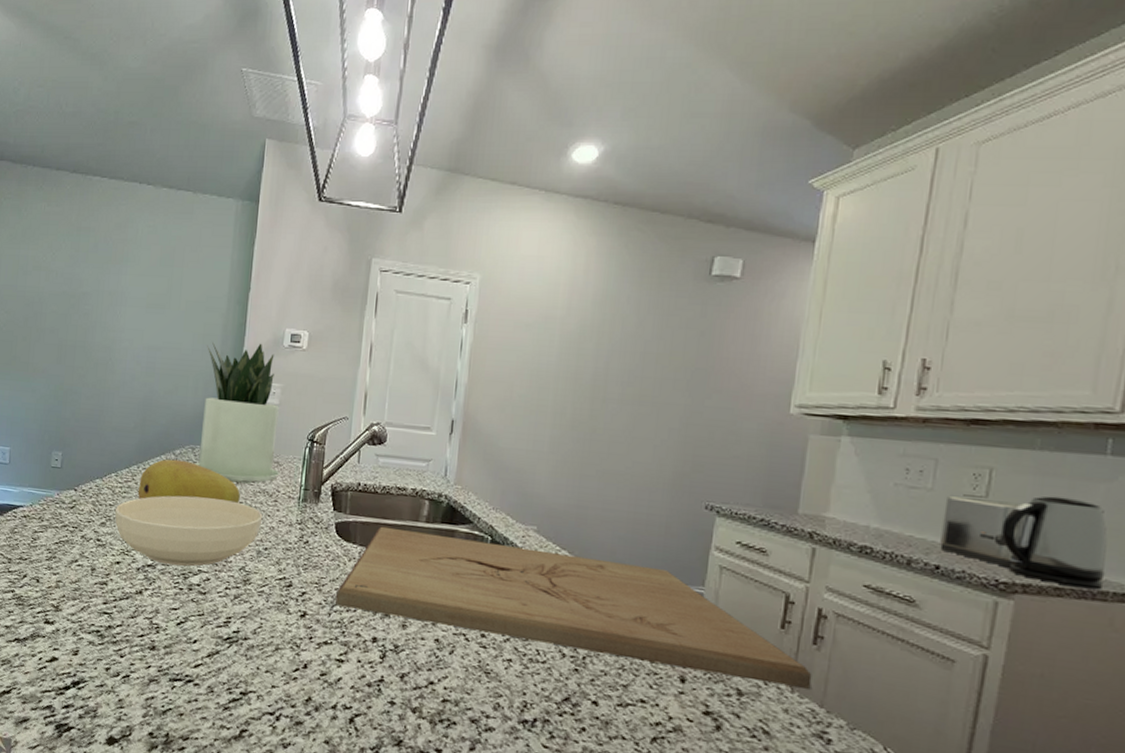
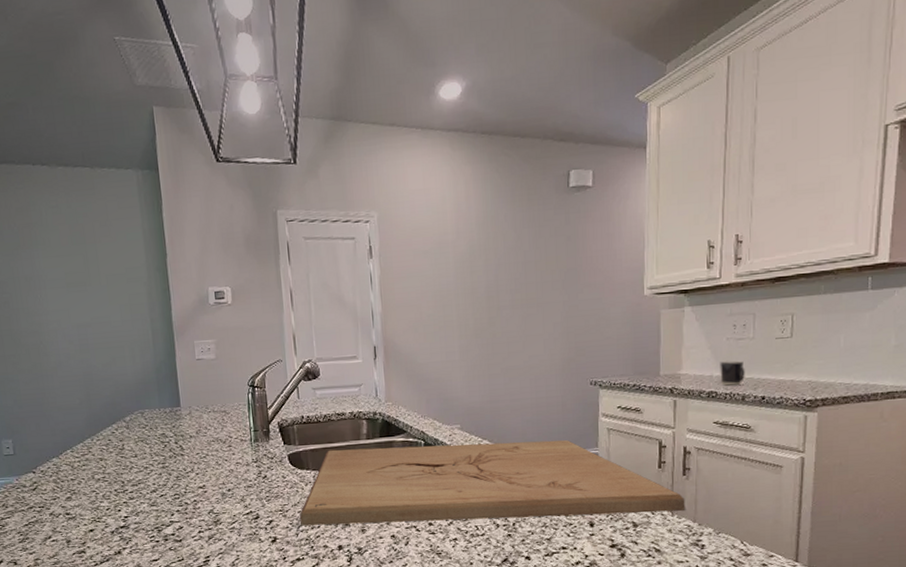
bowl: present [114,495,263,567] -> none [77,453,221,523]
fruit: present [137,459,240,503] -> none [96,425,196,469]
planter: present [193,342,280,483] -> none [135,304,229,437]
mug: none [879,511,916,545] -> present [720,360,745,386]
toaster: present [940,495,1024,568] -> none [763,337,818,389]
kettle: present [1001,496,1108,590] -> none [805,327,875,395]

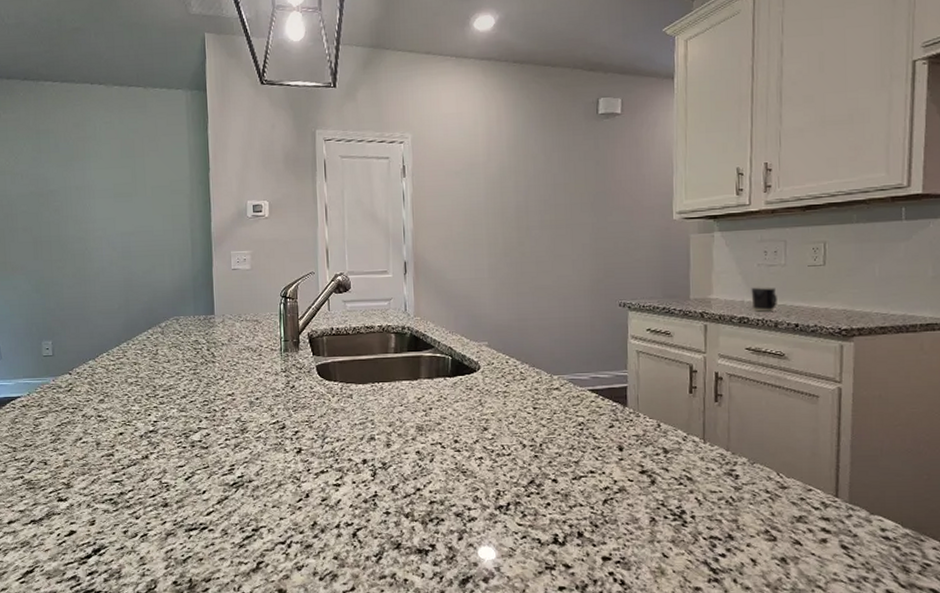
cutting board: present [300,440,687,526] -> none [326,360,719,439]

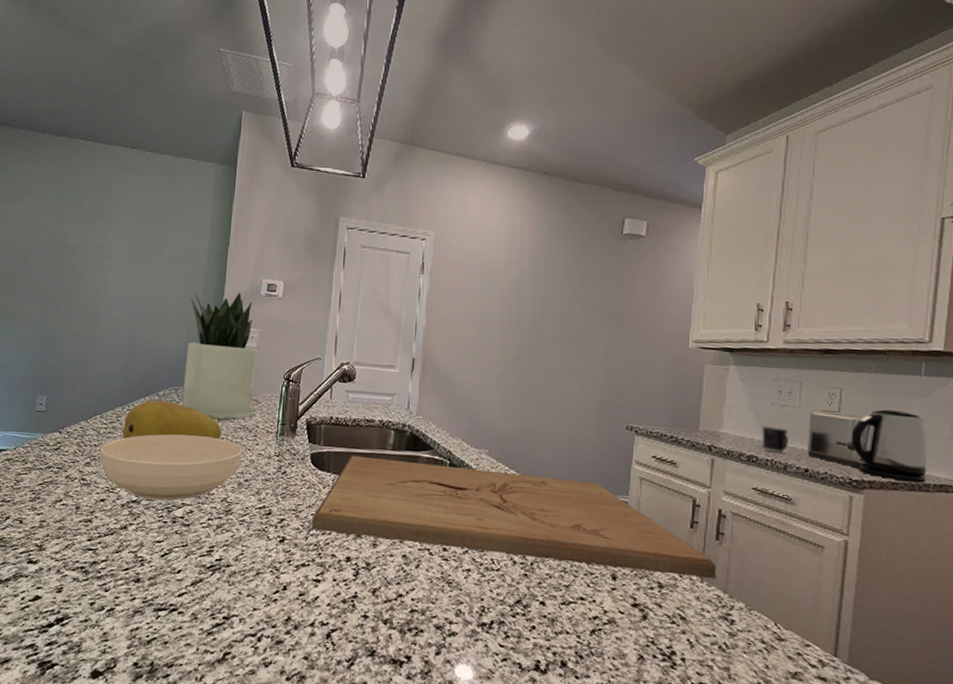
bowl: none [111,361,251,428] -> present [99,434,243,501]
fruit: none [130,331,227,373] -> present [122,400,222,439]
planter: none [177,216,260,344] -> present [176,292,259,420]
cutting board: none [326,360,719,439] -> present [312,455,718,580]
toaster: none [795,266,852,318] -> present [807,411,867,468]
kettle: none [838,257,913,325] -> present [852,409,927,483]

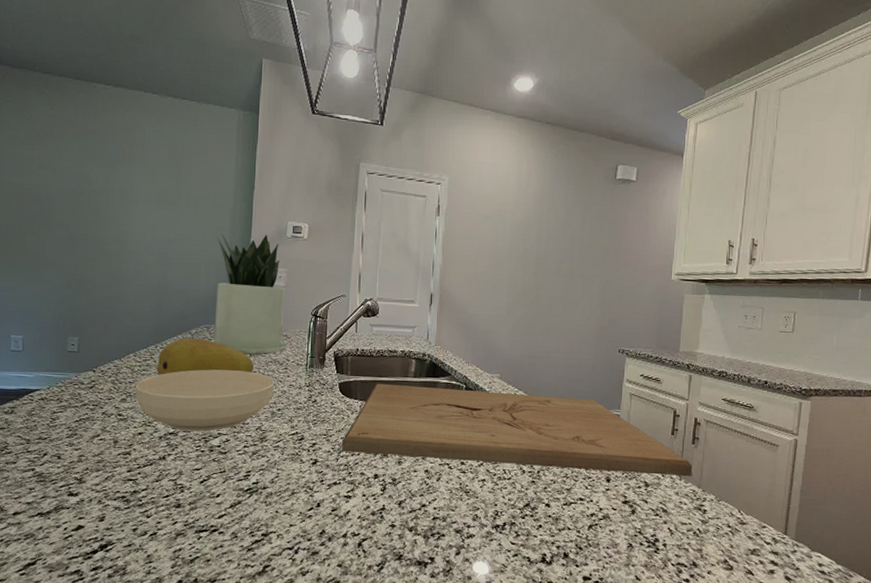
mug: present [762,426,788,453] -> none [730,346,752,368]
toaster: present [807,411,867,468] -> none [767,332,814,379]
kettle: present [852,409,927,483] -> none [802,329,861,389]

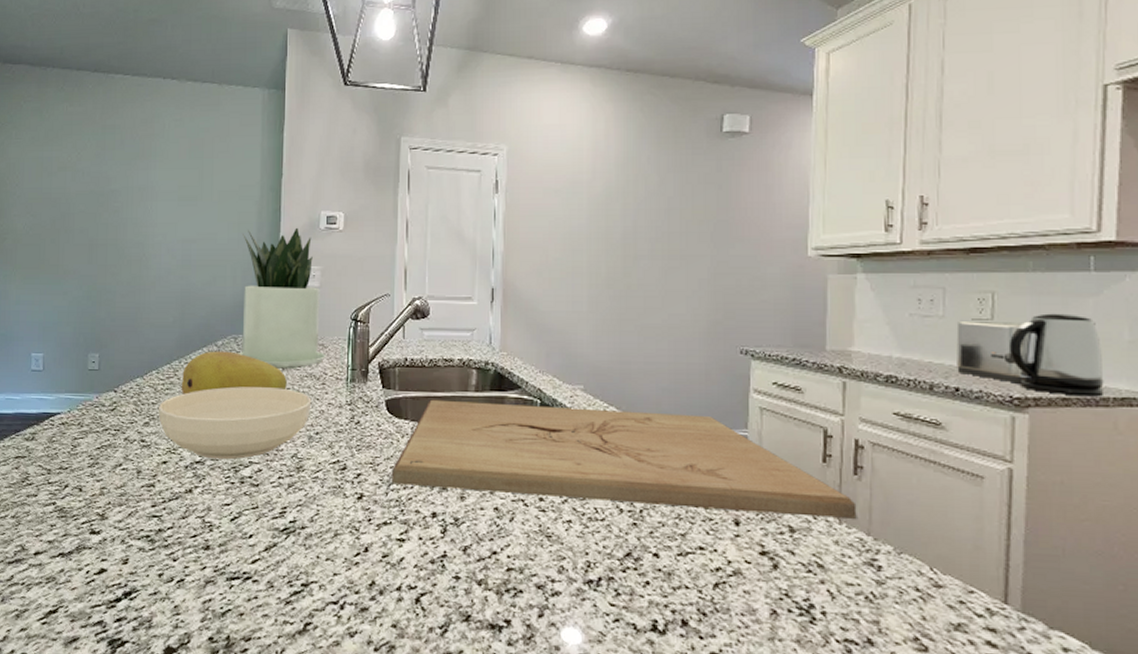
toaster: none [767,332,814,379] -> present [956,320,1027,384]
kettle: none [802,329,861,389] -> present [1010,313,1105,397]

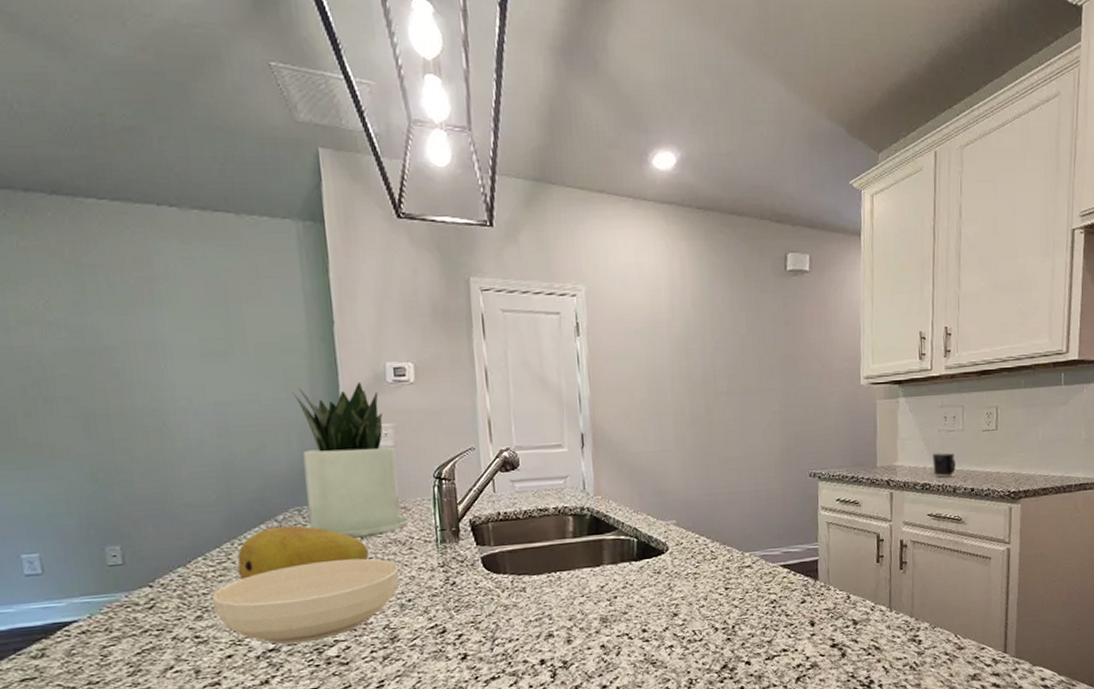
cutting board: present [392,399,859,520] -> none [495,535,904,639]
mug: none [901,341,933,371] -> present [932,452,956,478]
toaster: present [956,320,1027,384] -> none [972,430,1020,481]
kettle: present [1010,313,1105,397] -> none [1008,420,1069,487]

